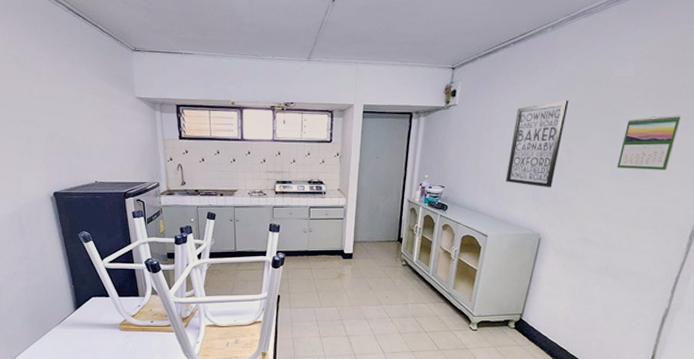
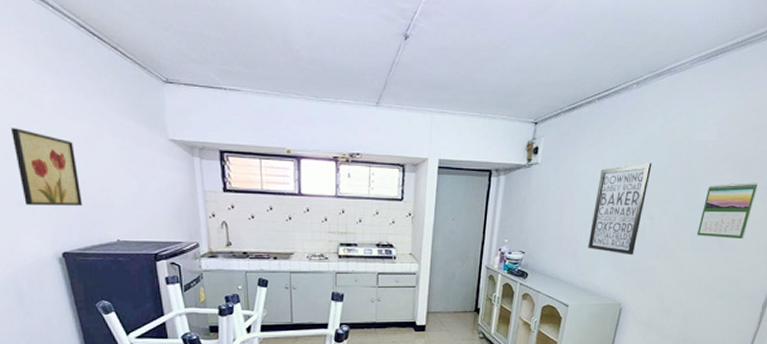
wall art: none [17,93,70,155] -> present [10,128,83,206]

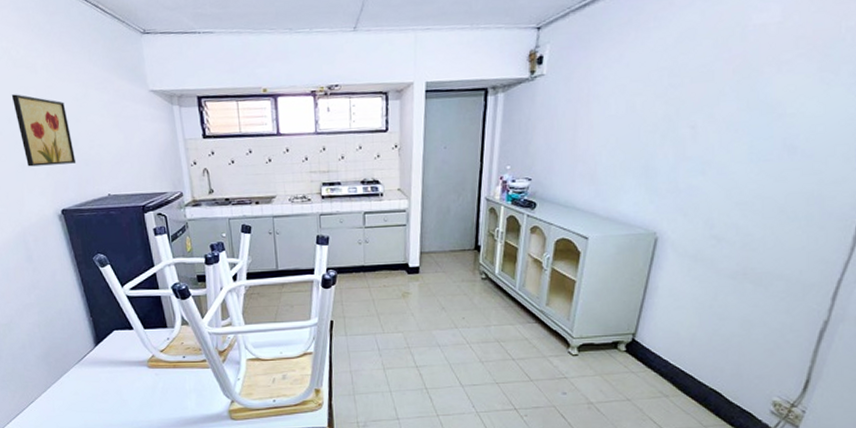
wall art: present [588,163,652,256] -> none [610,59,691,174]
calendar: present [697,182,759,240] -> none [757,69,846,145]

